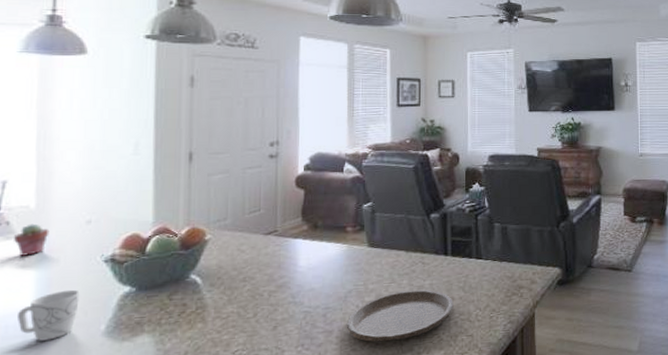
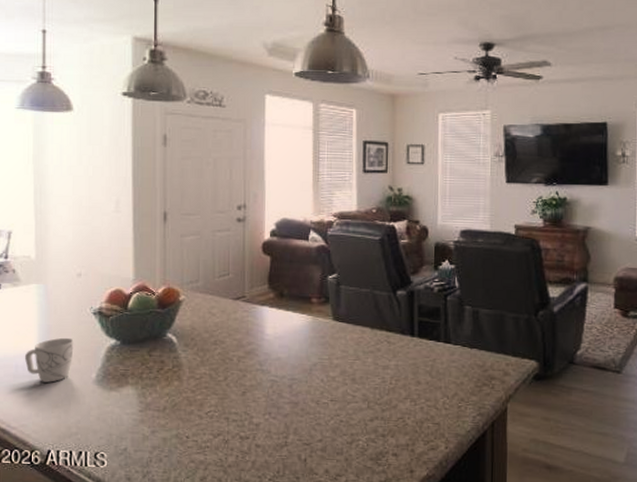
potted succulent: present [14,223,50,256] -> none [20,273,47,303]
plate: present [346,289,454,342] -> none [311,369,420,420]

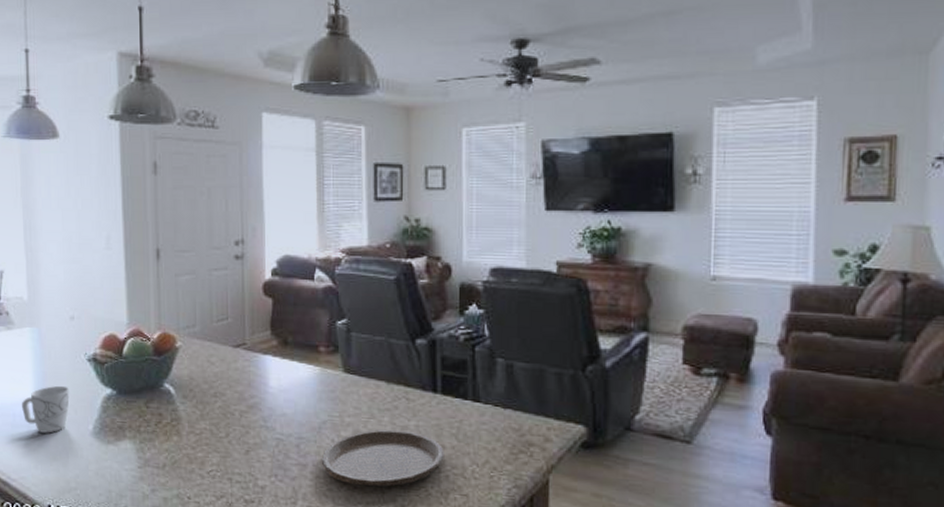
plate: none [311,369,420,420] -> present [321,429,444,487]

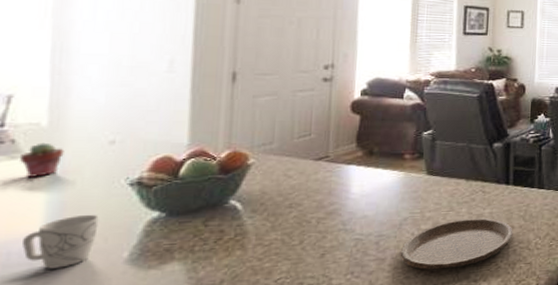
potted succulent: none [13,315,41,348] -> present [20,142,65,177]

